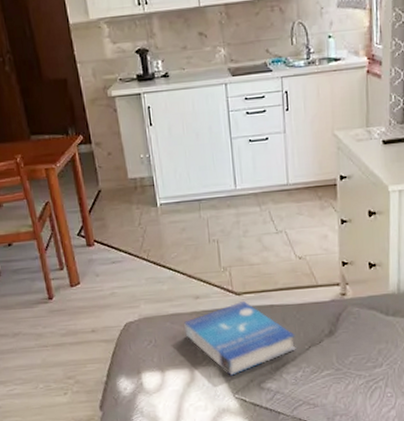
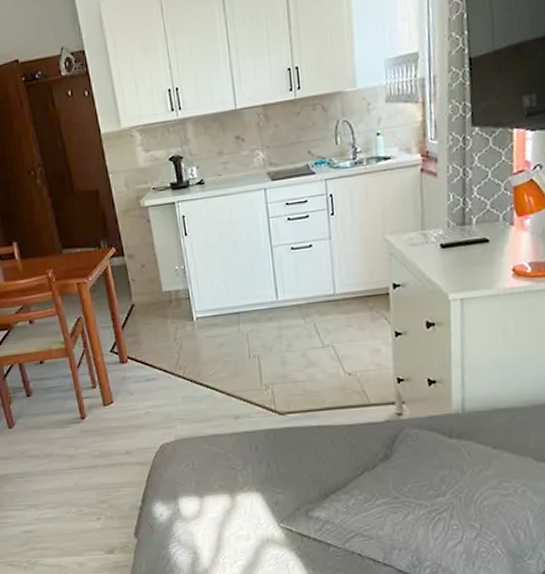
book: present [184,301,296,376] -> none [223,422,347,503]

